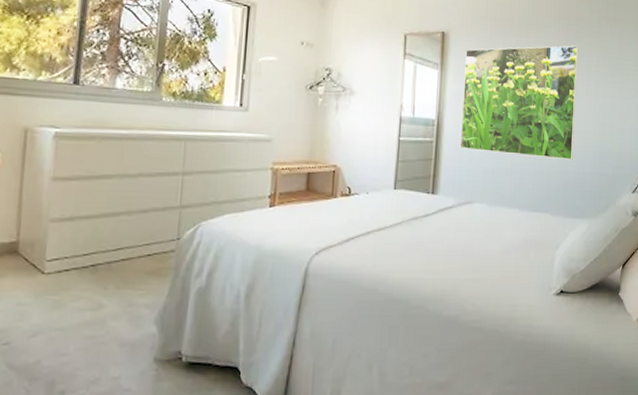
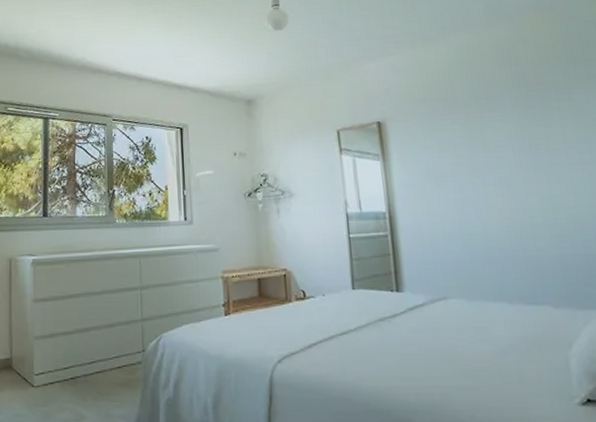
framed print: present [459,45,579,160] -> none [408,112,568,242]

